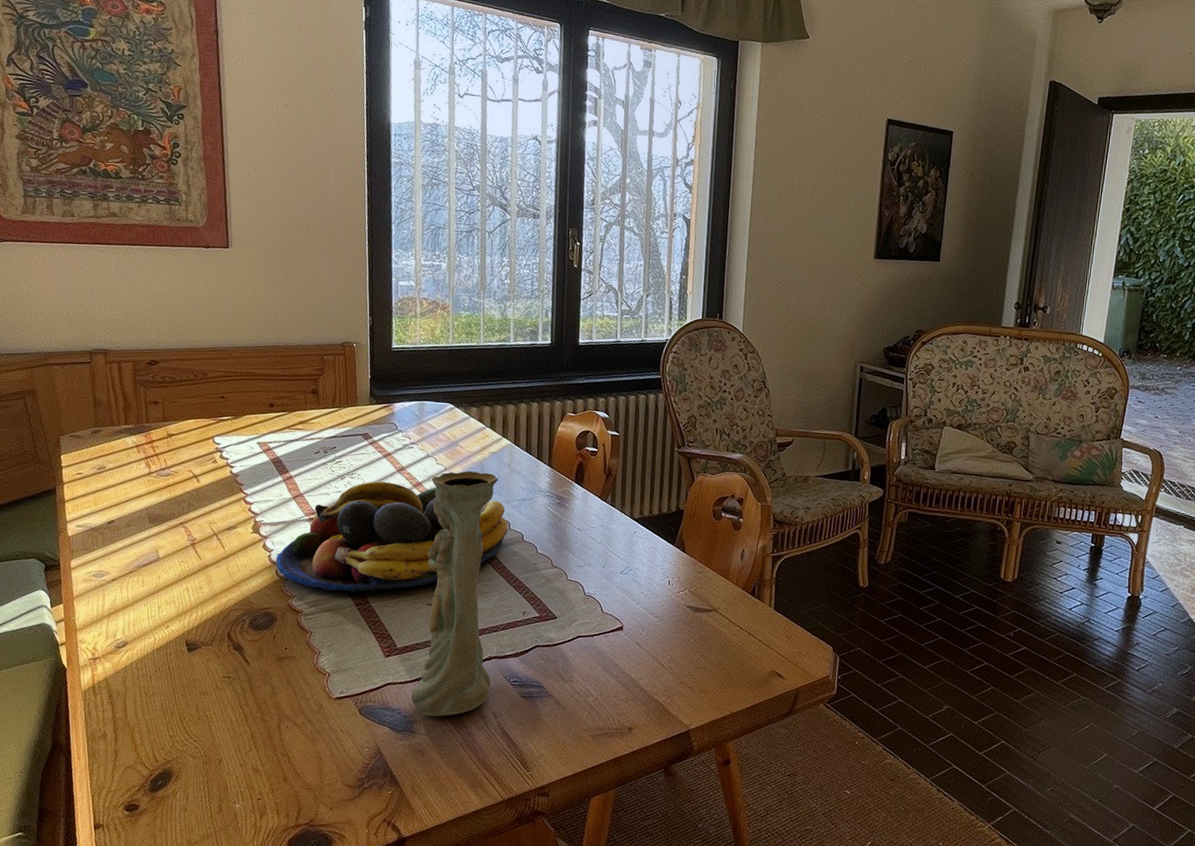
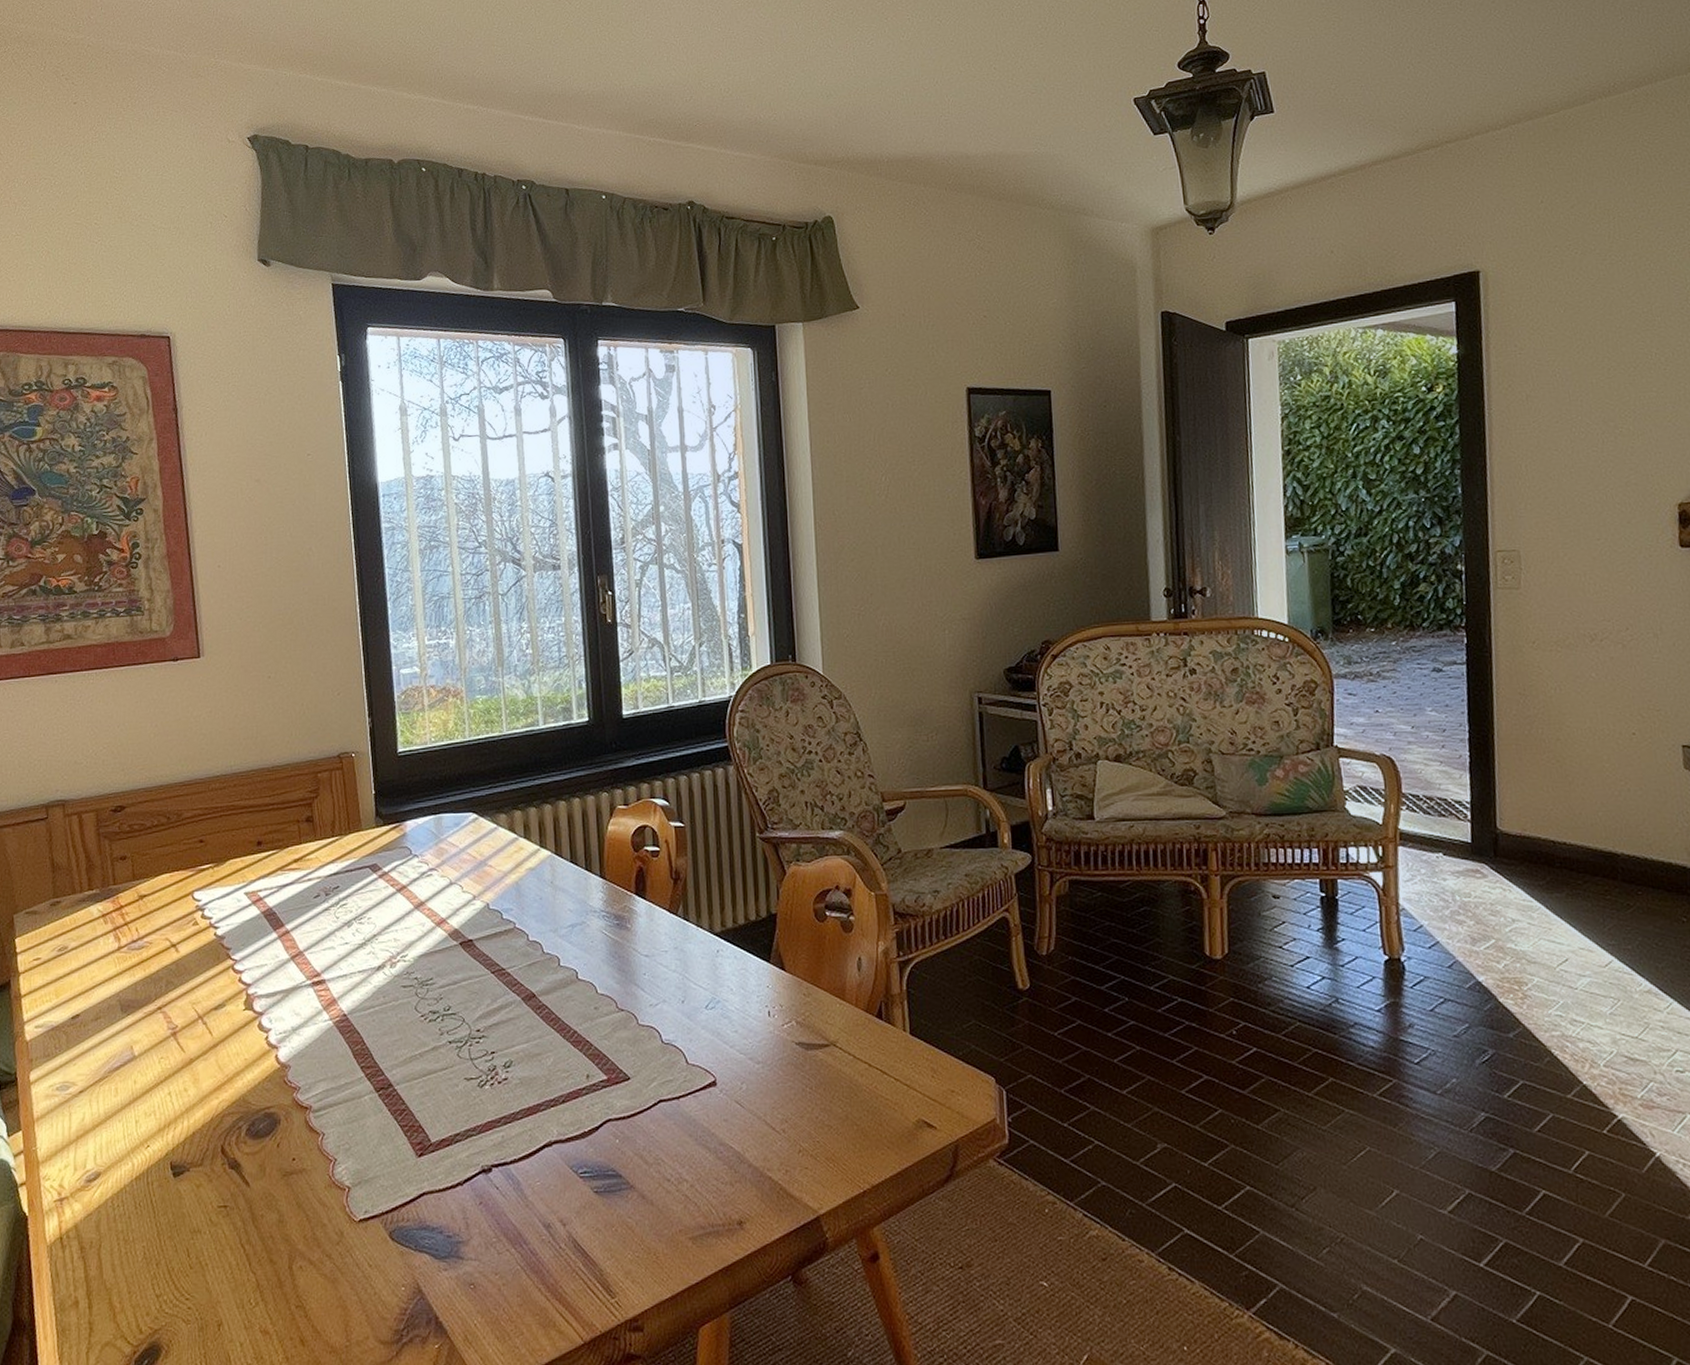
fruit bowl: present [276,481,508,593] -> none [275,923,557,1075]
vase: present [411,471,499,717] -> none [454,896,554,1233]

